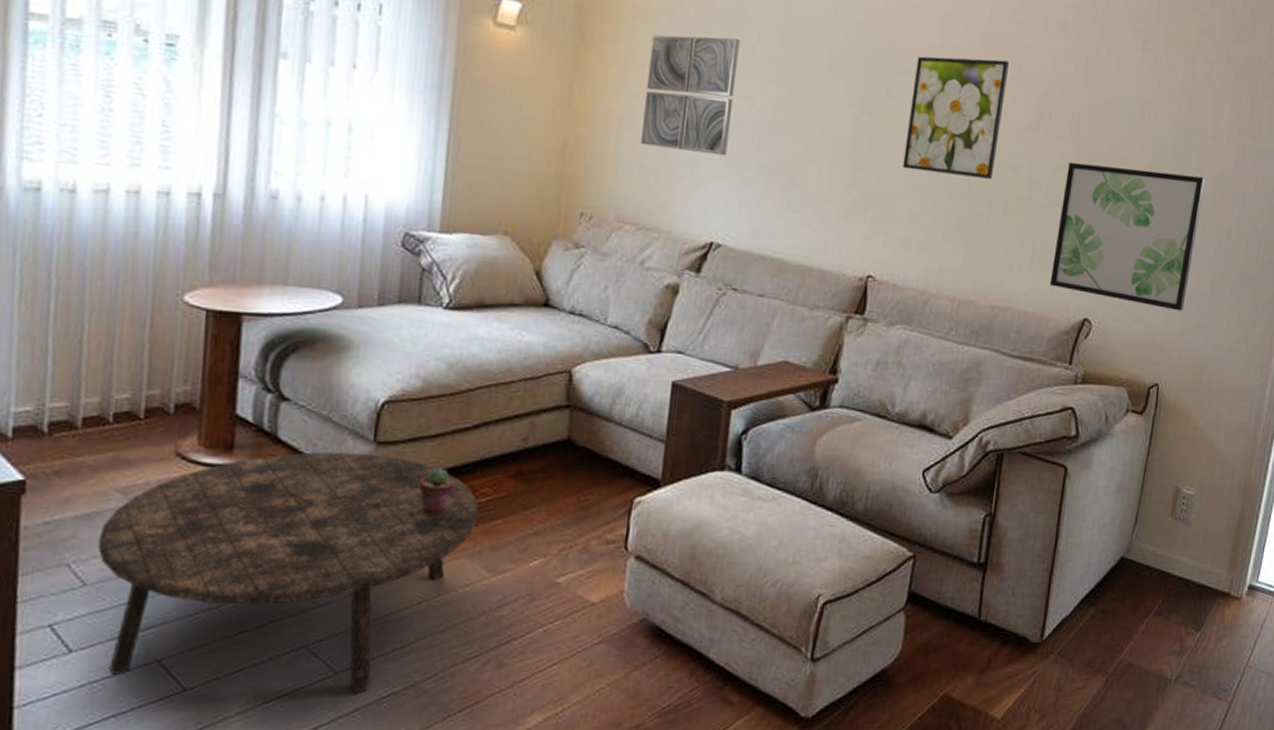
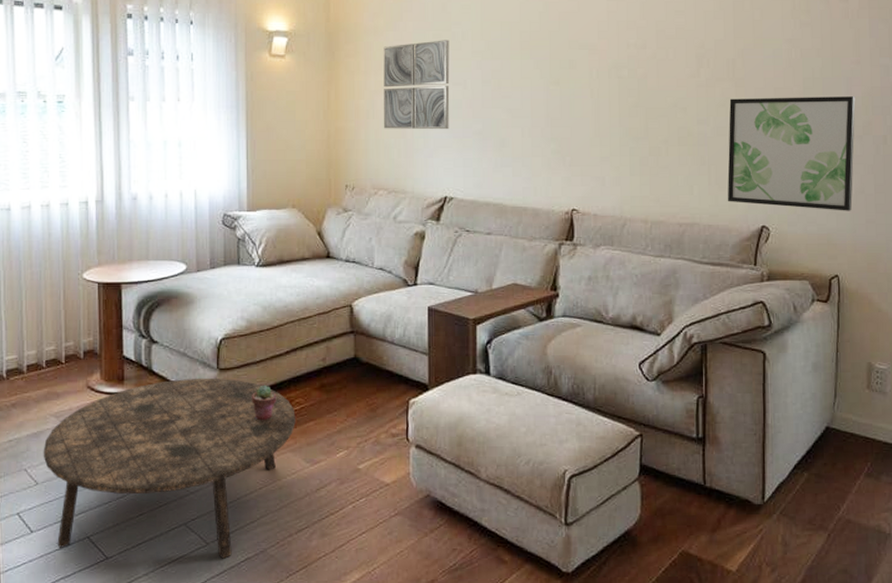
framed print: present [902,56,1010,179] -> none [589,25,668,121]

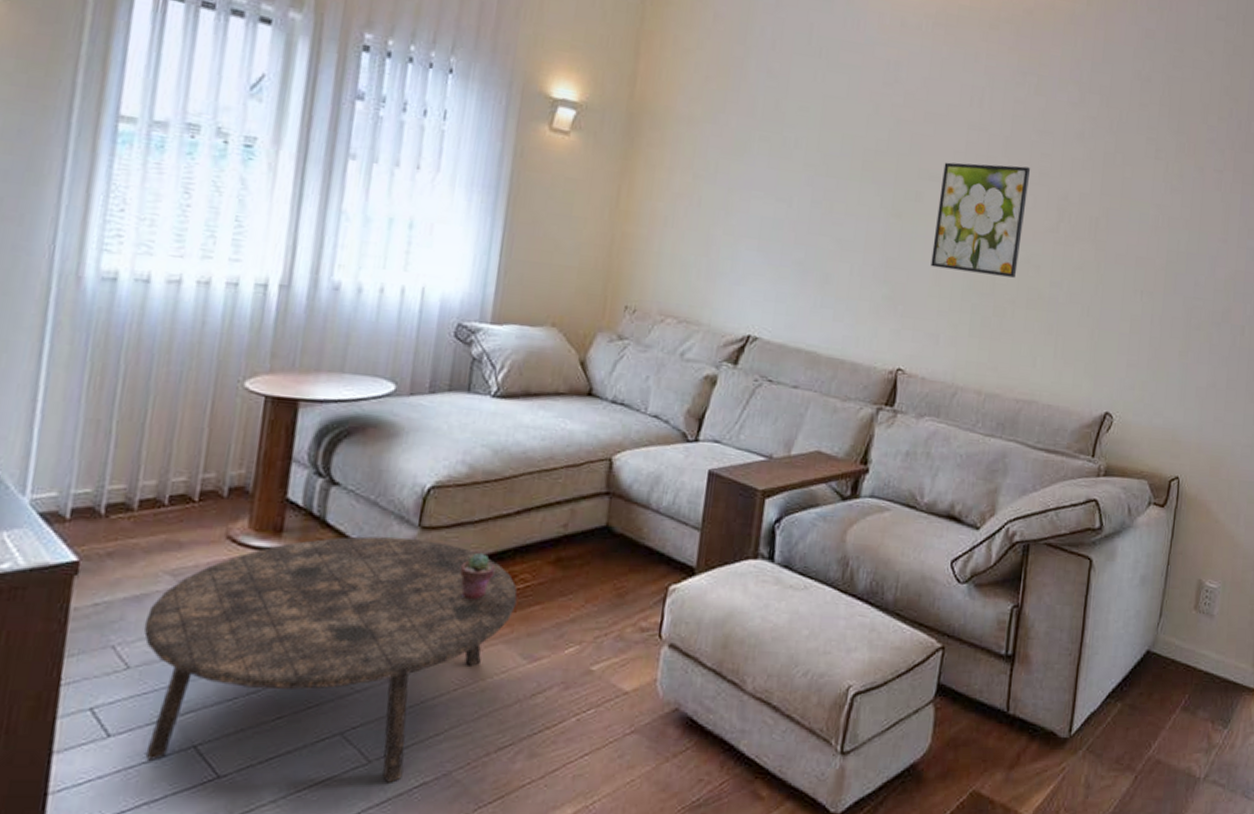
wall art: present [383,40,450,130] -> none [684,140,779,254]
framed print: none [589,25,668,121] -> present [930,162,1031,278]
wall art: present [727,96,856,211] -> none [1071,262,1218,406]

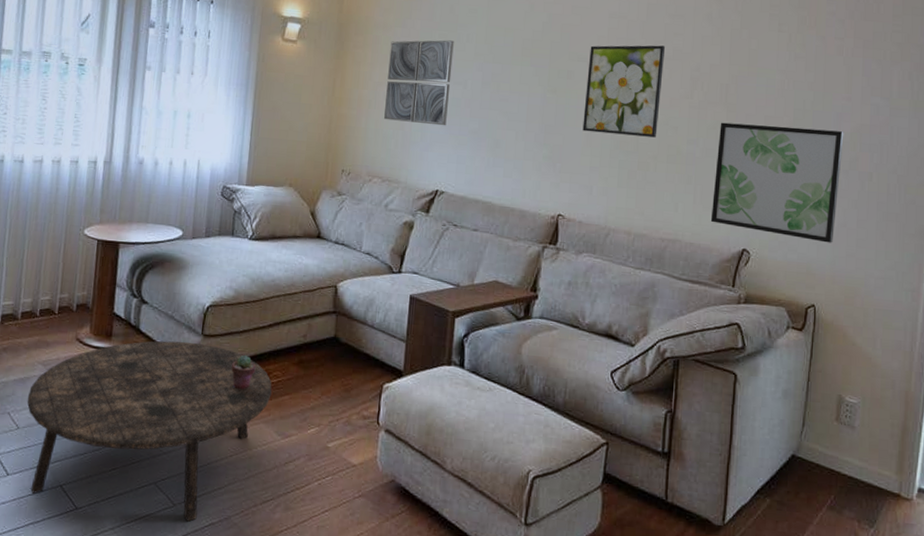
wall art: none [684,140,779,254] -> present [384,40,454,126]
wall art: none [1071,262,1218,406] -> present [710,122,844,243]

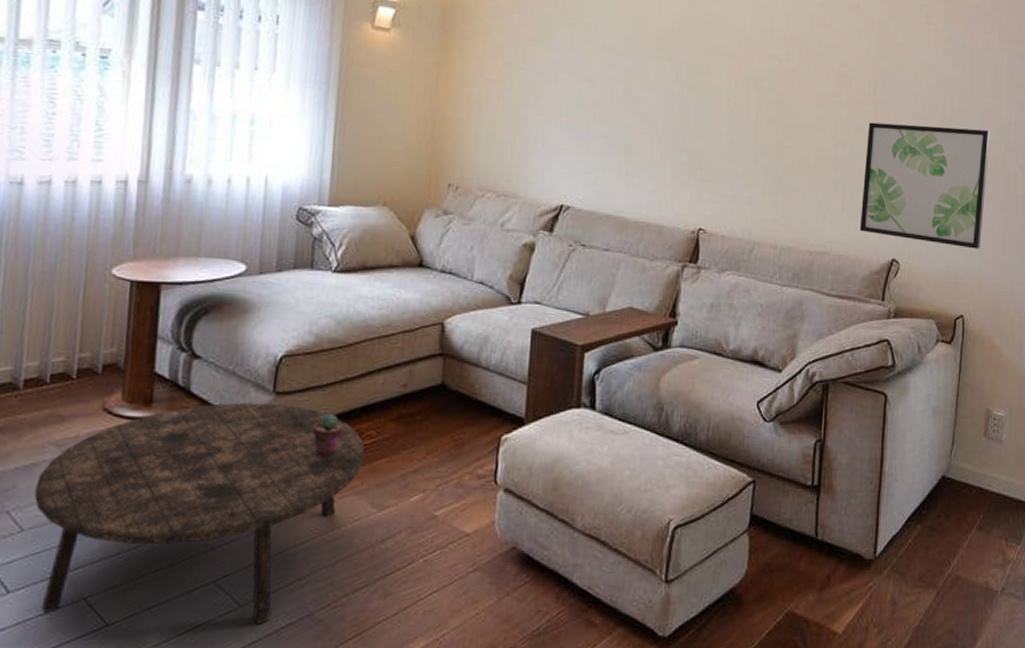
wall art: present [384,40,454,126] -> none [498,29,580,130]
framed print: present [582,45,666,138] -> none [724,37,812,140]

